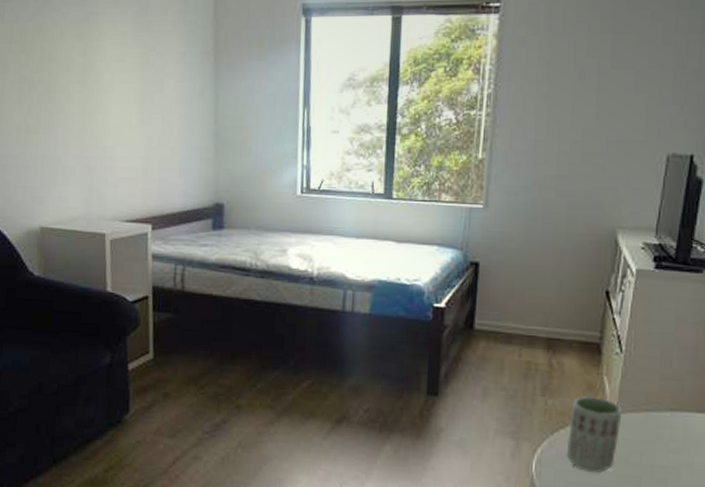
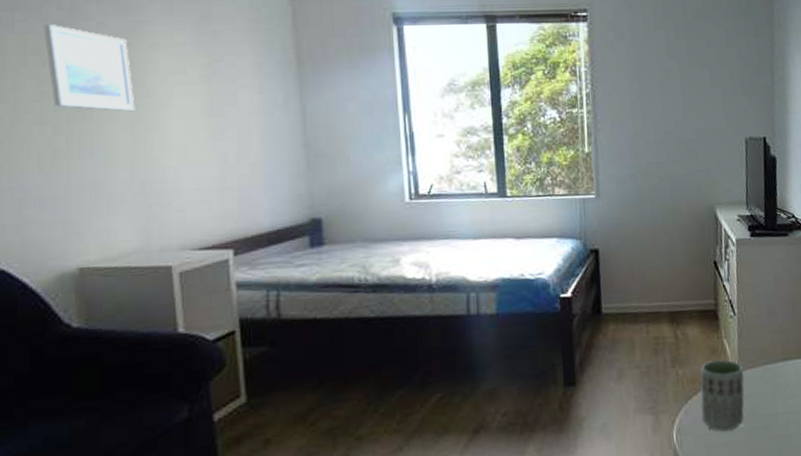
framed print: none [24,14,86,95] -> present [43,23,135,112]

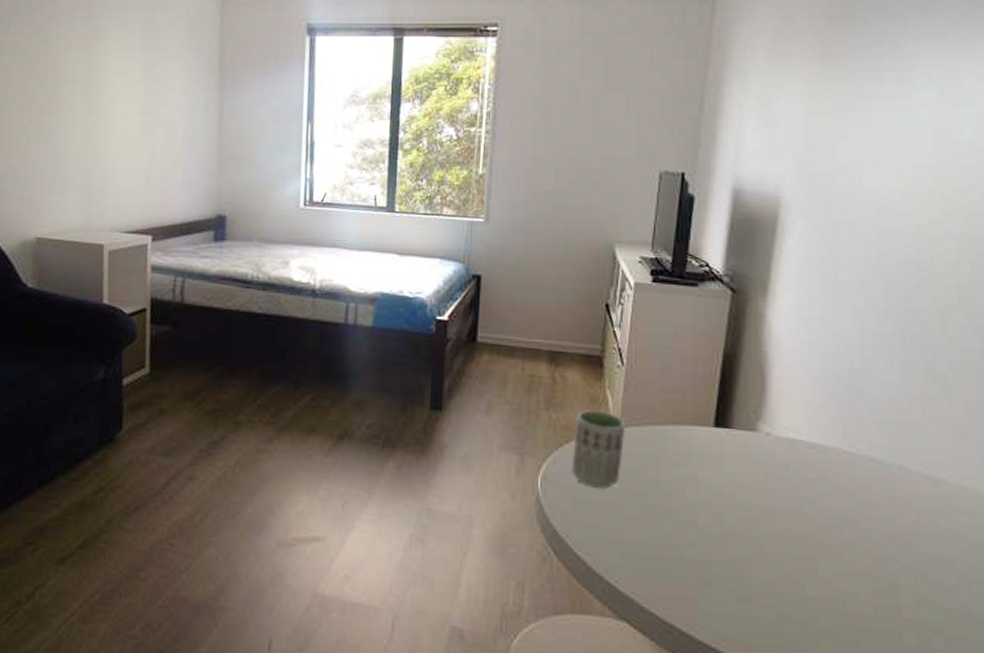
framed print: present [43,23,135,112] -> none [29,27,90,107]

